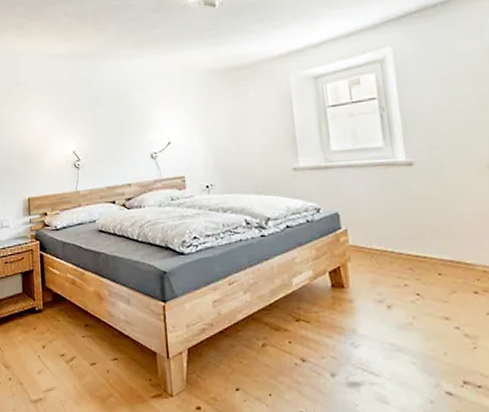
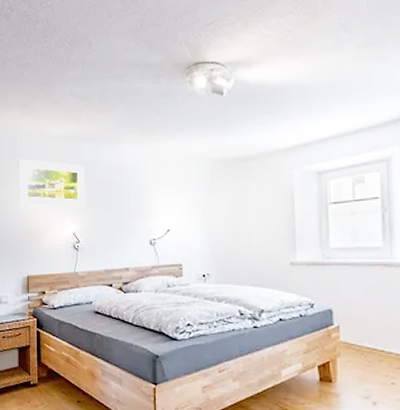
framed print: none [15,80,84,127] -> present [18,158,85,208]

